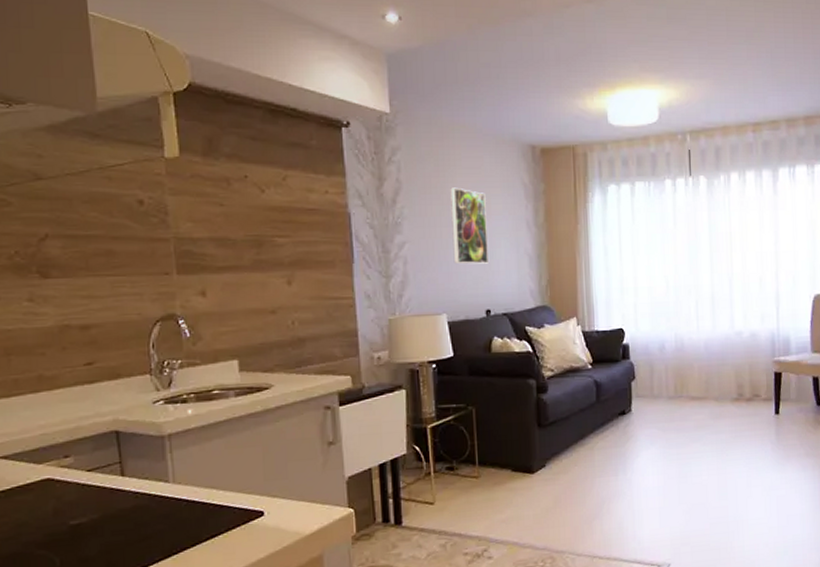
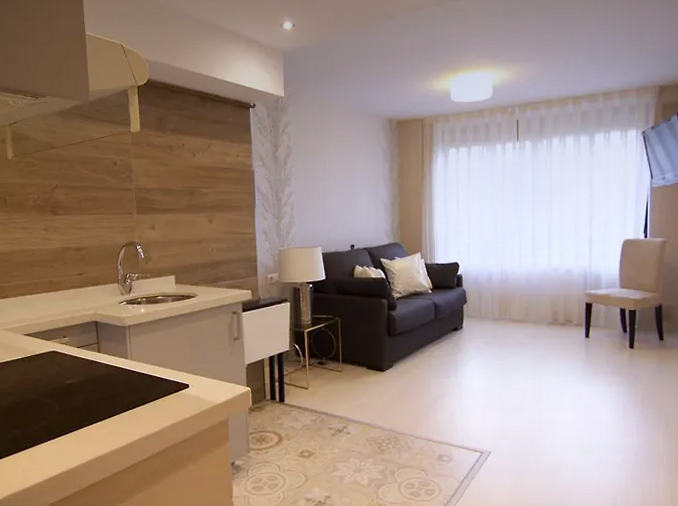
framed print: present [450,187,488,264] -> none [327,152,354,210]

